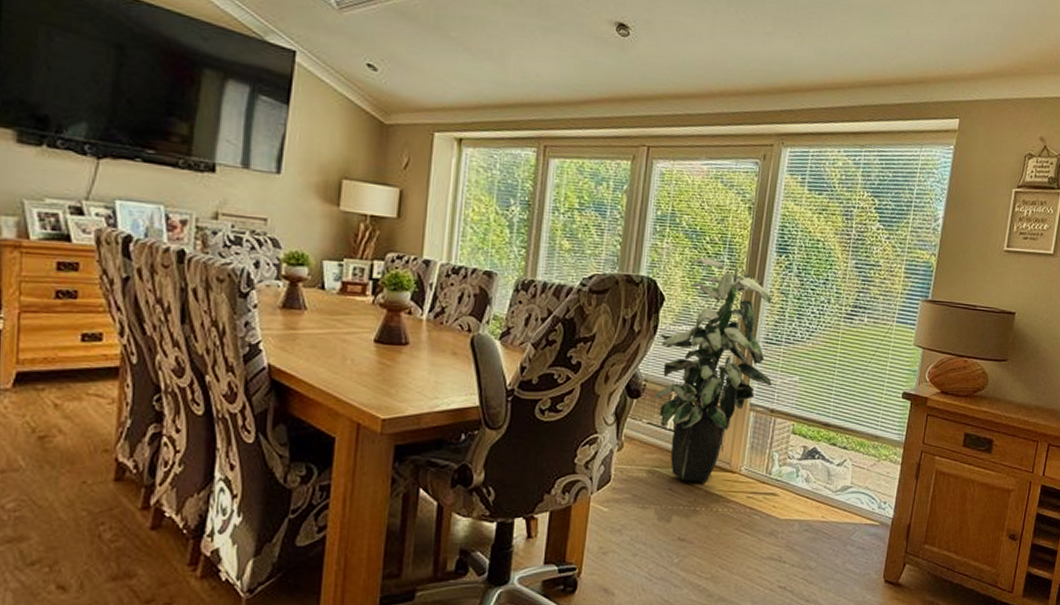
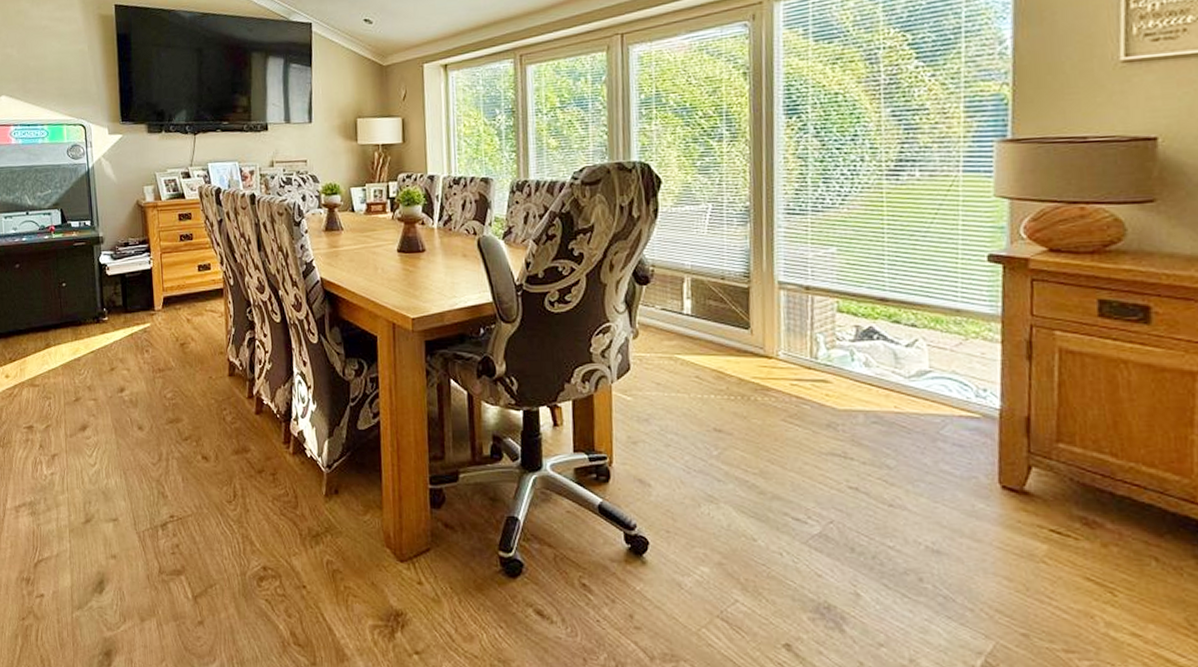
indoor plant: present [654,258,772,482] -> none [662,133,803,369]

